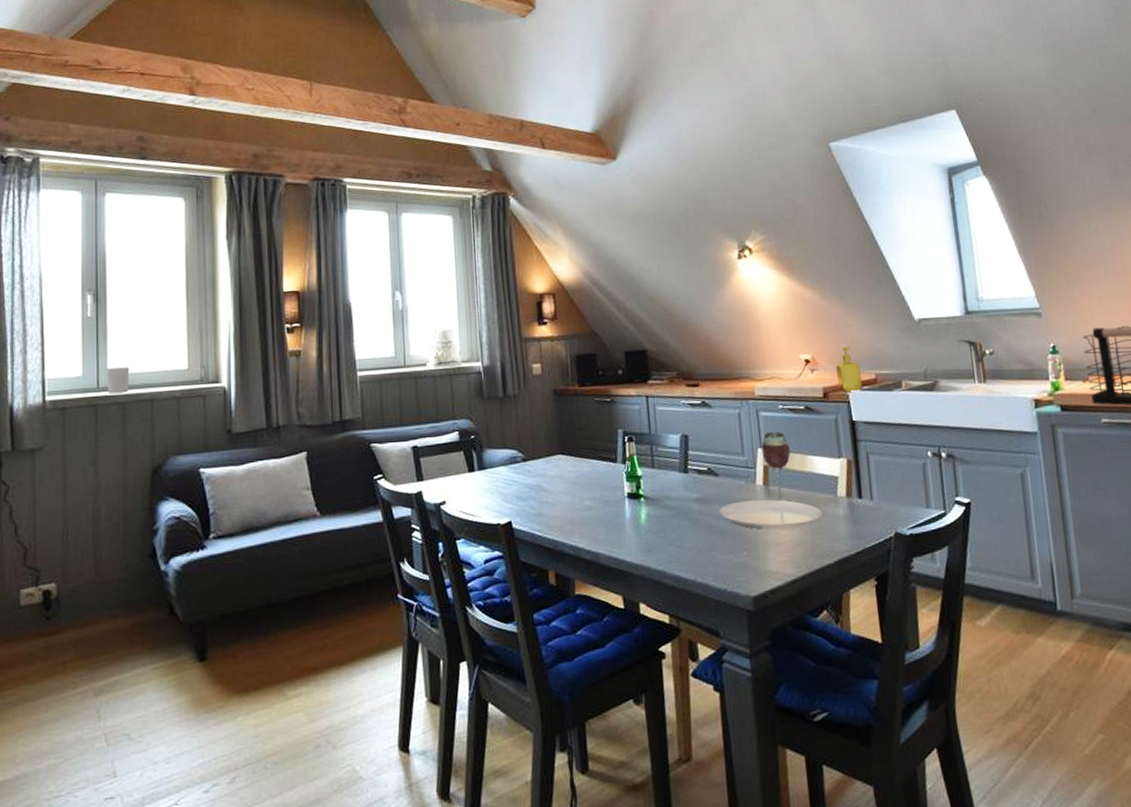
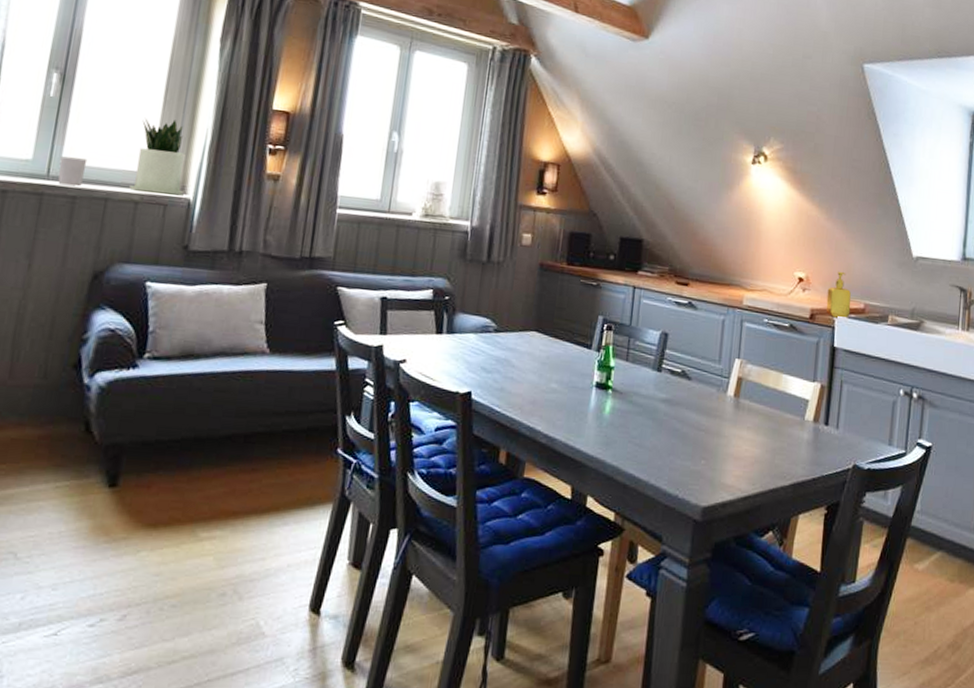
planter: none [170,317,220,389] -> present [129,117,186,196]
plate: present [719,499,822,531] -> none [685,408,787,446]
wineglass: present [761,431,791,503] -> none [738,343,768,419]

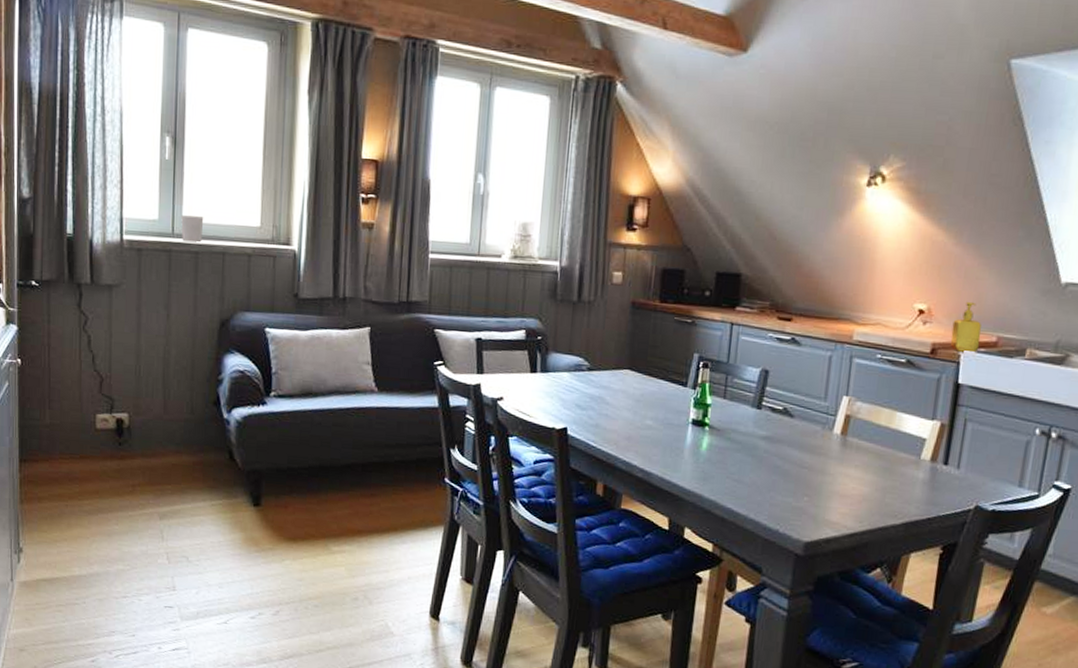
planter: present [129,117,186,196] -> none [242,174,291,247]

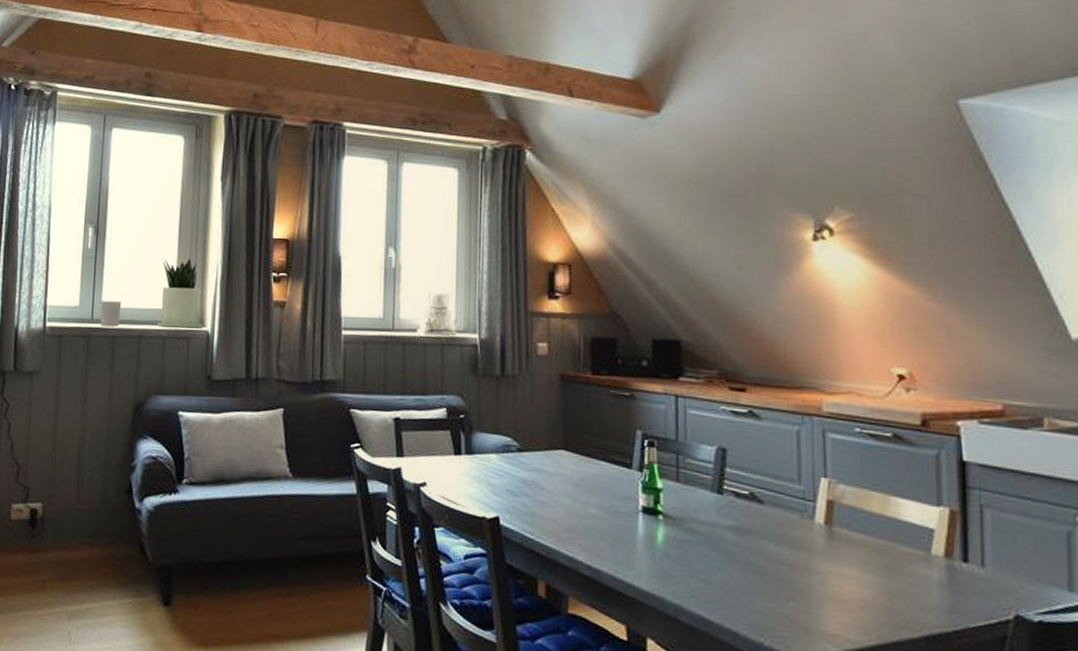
planter: none [242,174,291,247] -> present [157,258,204,329]
soap dispenser: present [950,301,981,353] -> none [943,363,982,424]

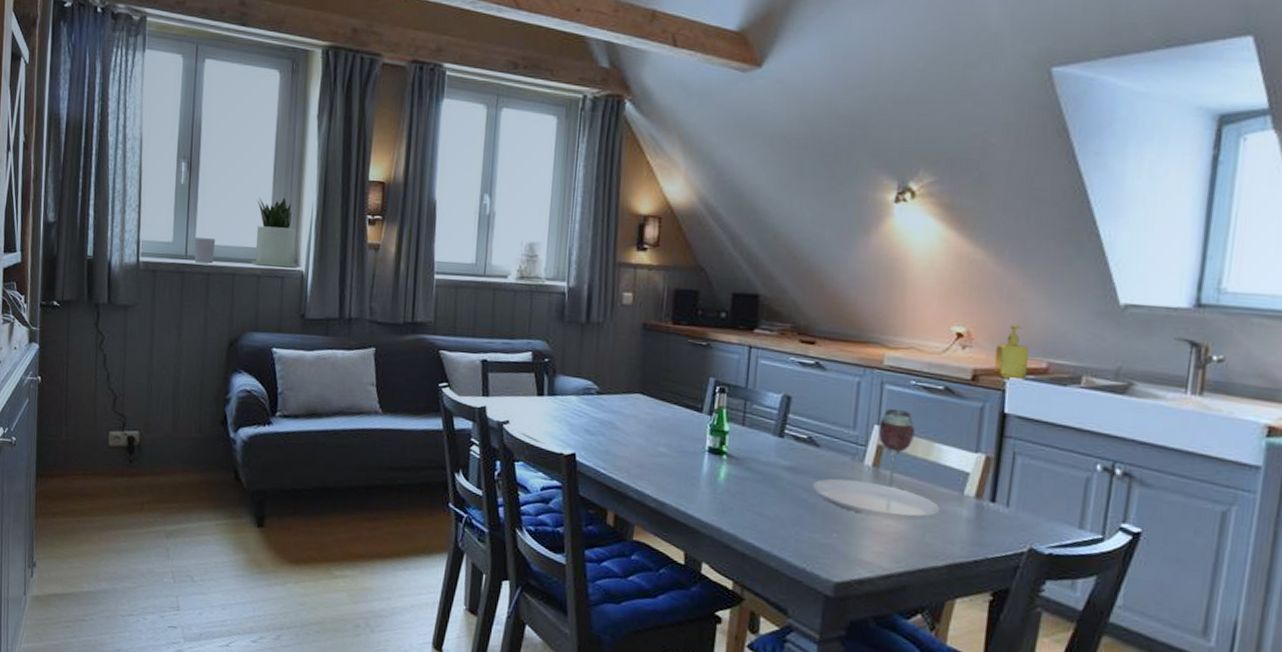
plate: none [761,538,907,586] -> present [812,478,940,521]
wineglass: none [826,459,867,552] -> present [878,408,916,492]
soap dispenser: none [943,363,982,424] -> present [993,324,1029,380]

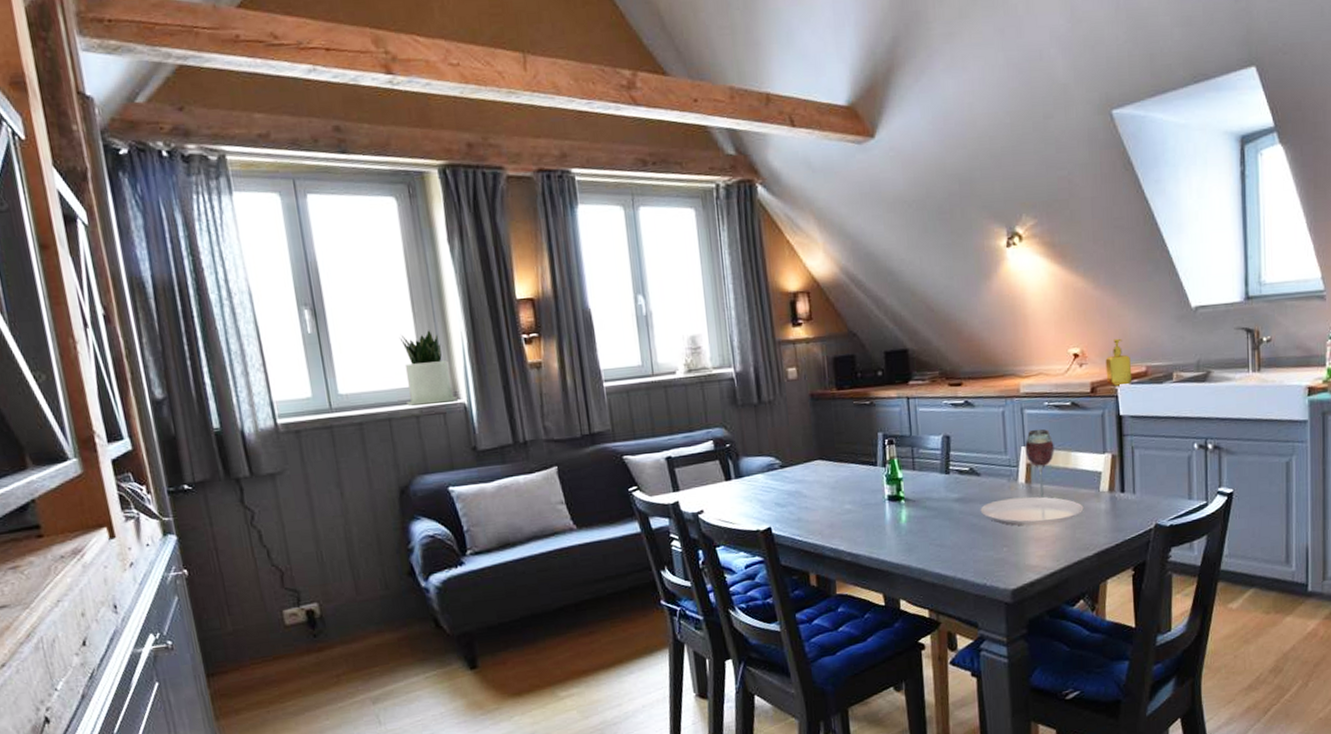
candle holder: present [194,237,216,264] -> none [336,386,364,415]

